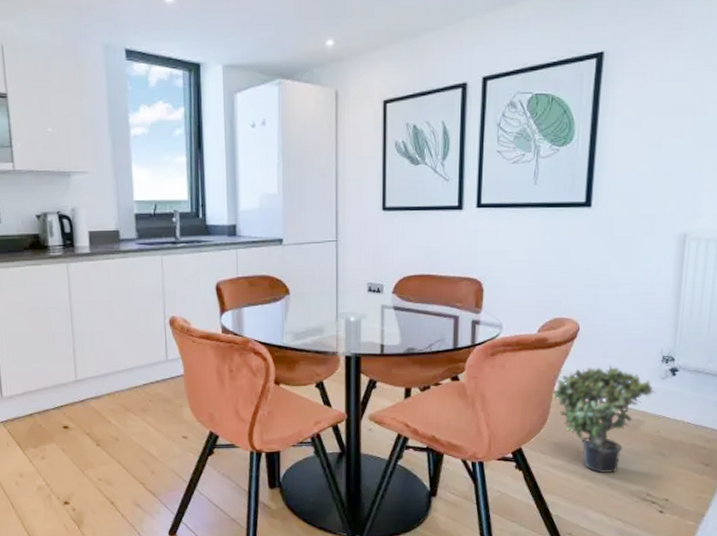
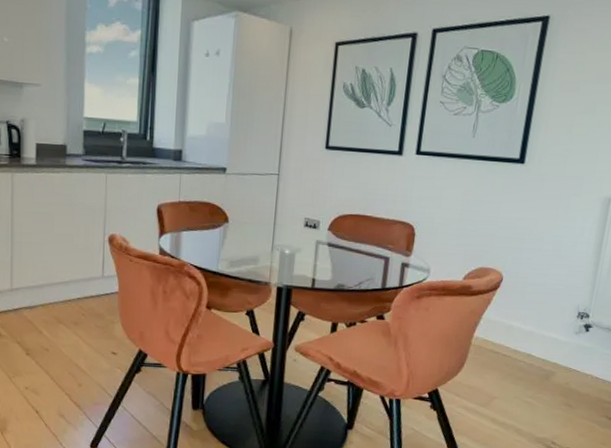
potted plant: present [551,365,657,474] -> none [471,316,570,420]

